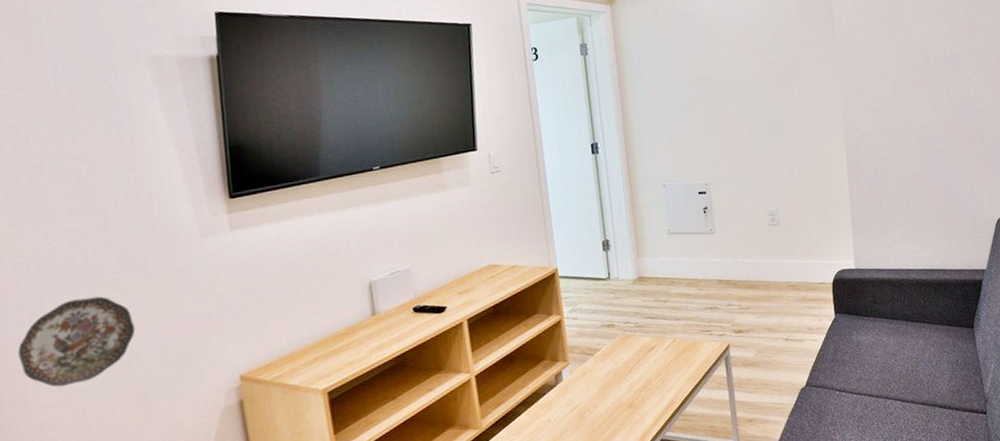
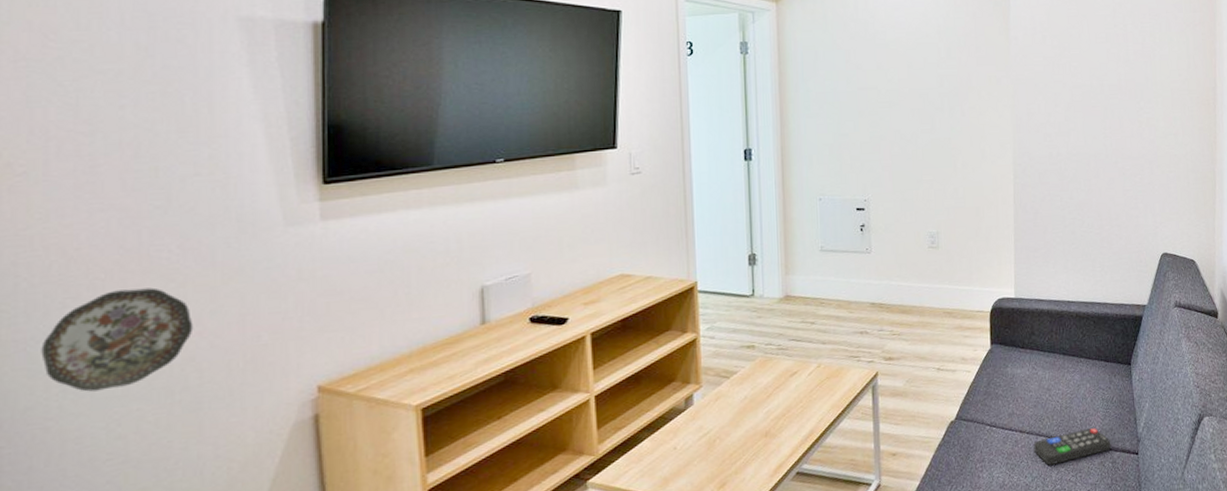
remote control: none [882,389,960,427] -> present [1033,427,1112,465]

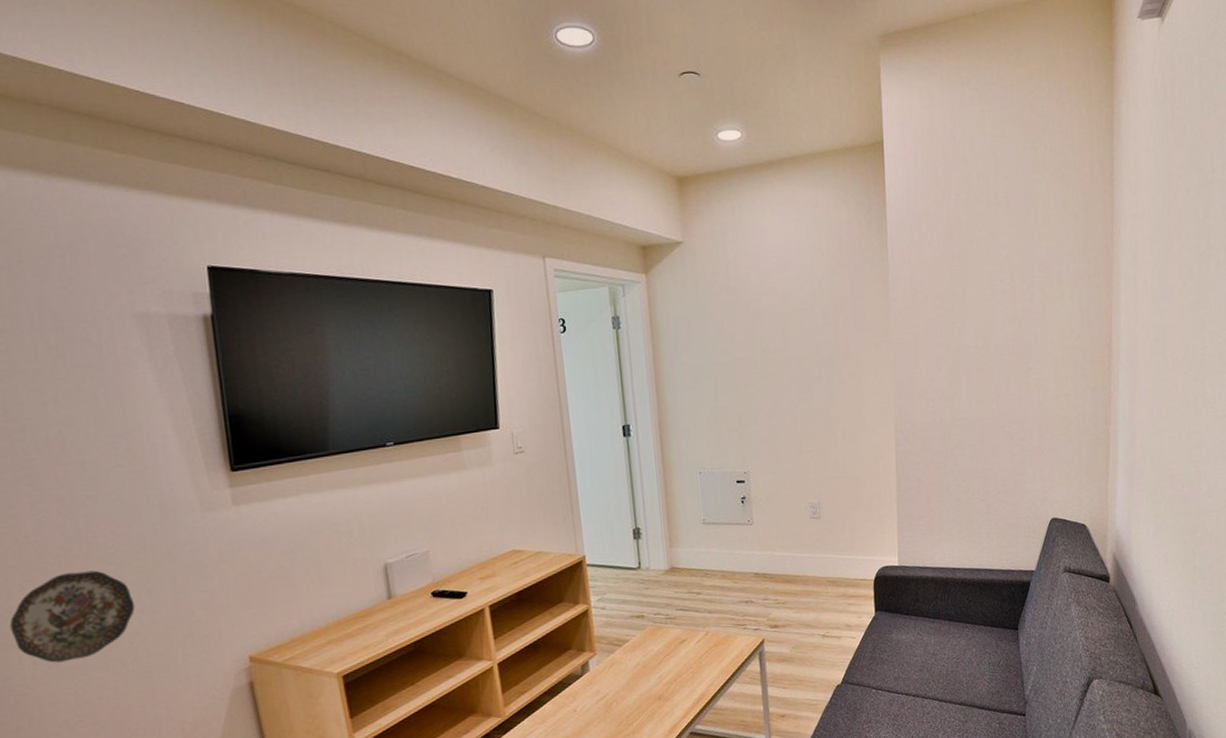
remote control: present [1033,427,1112,465] -> none [919,690,998,726]

